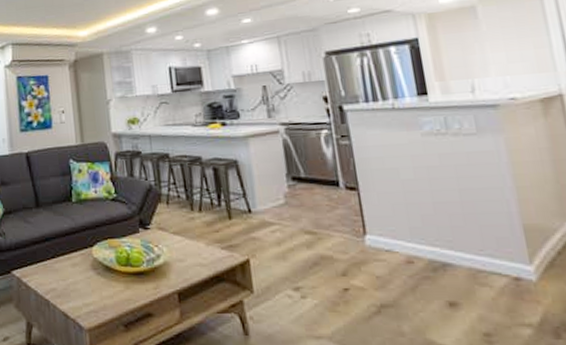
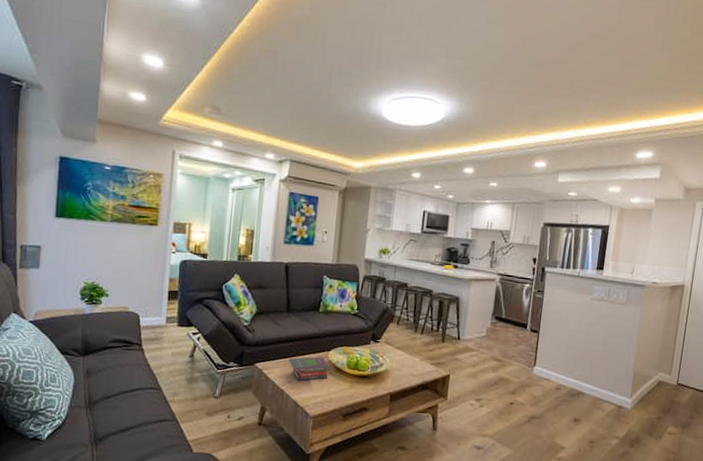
books: none [47,255,97,286] -> present [288,356,330,381]

